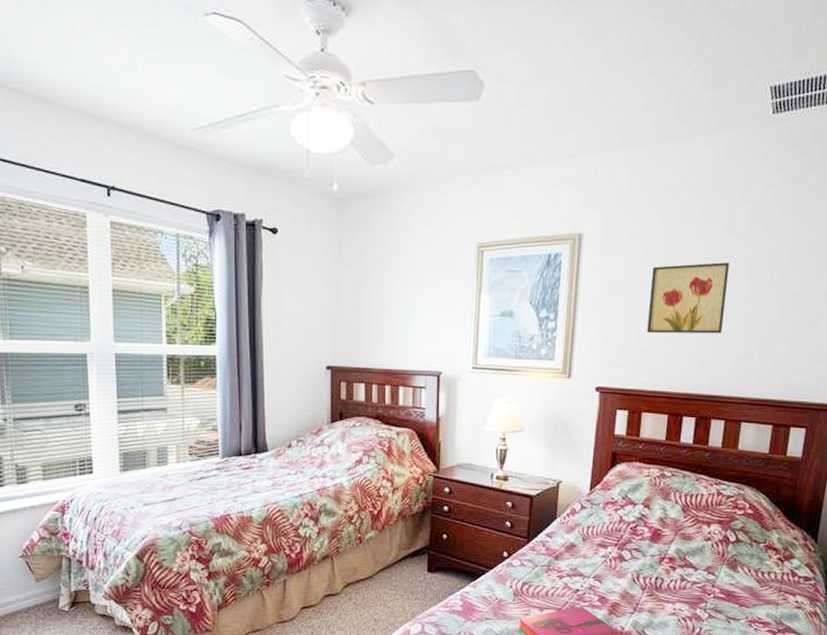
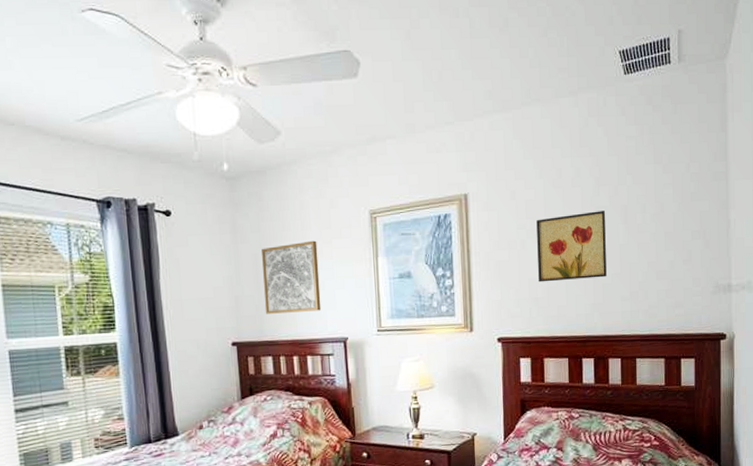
wall art: none [362,270,421,342] -> present [262,240,322,314]

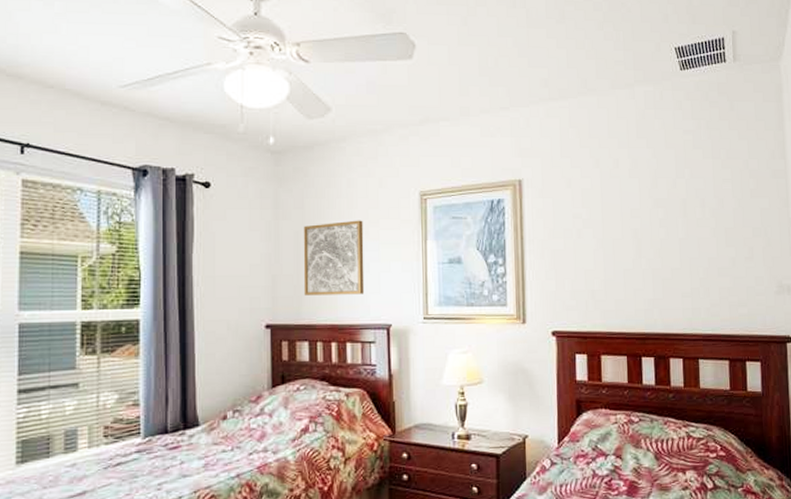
wall art: present [536,211,607,283] -> none [593,203,666,274]

